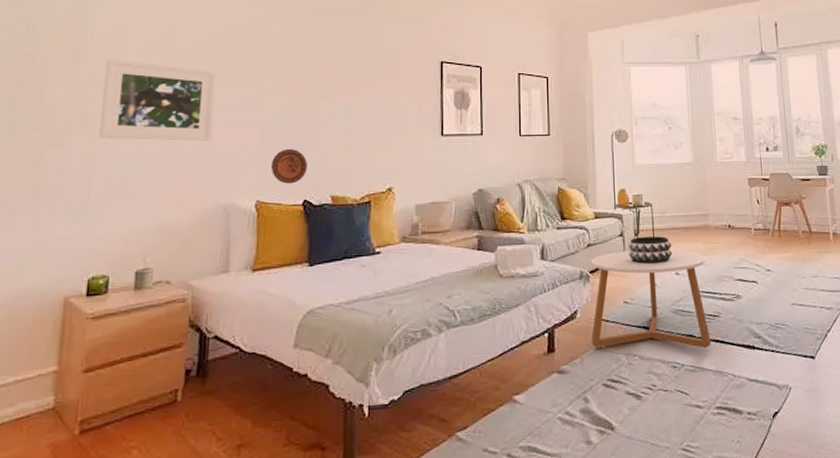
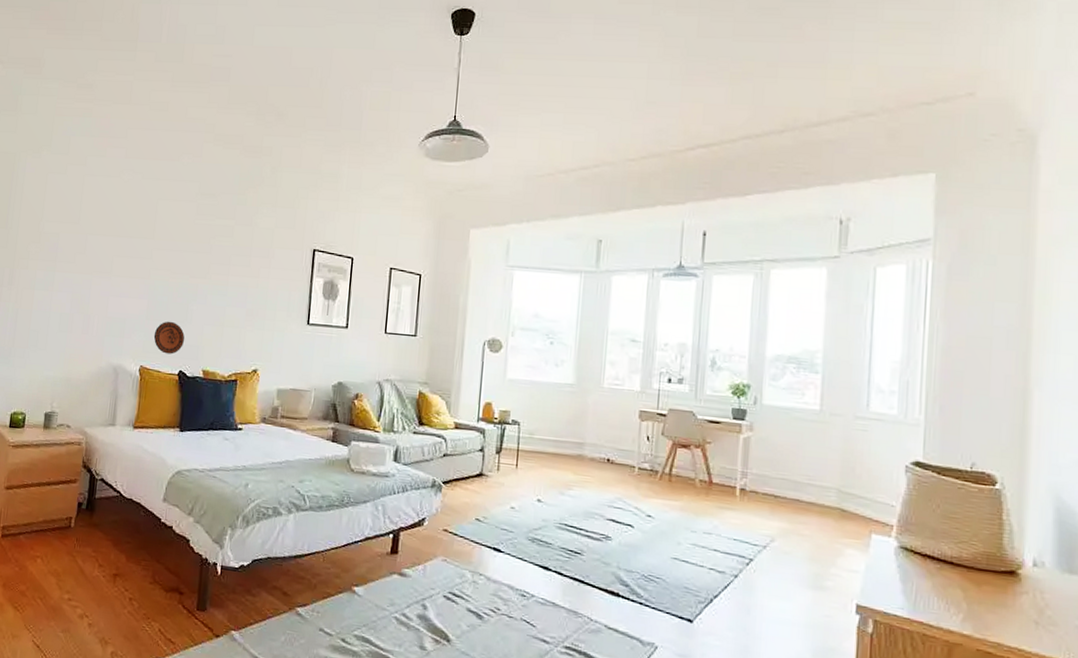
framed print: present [99,59,216,141] -> none [23,226,114,306]
coffee table: present [590,250,711,349] -> none [436,466,577,585]
decorative bowl: present [628,236,673,265] -> none [487,455,537,487]

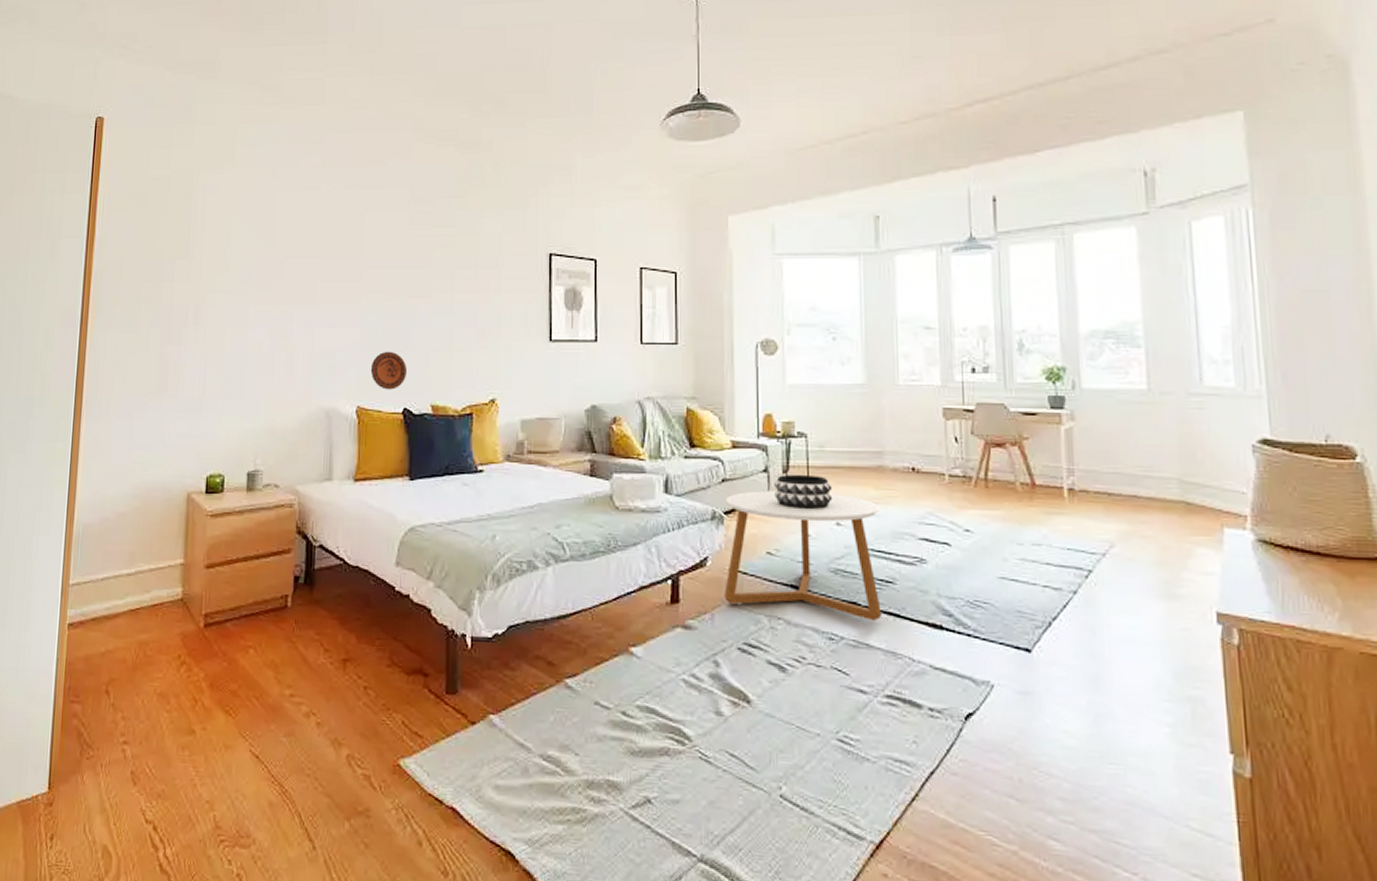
coffee table: none [436,466,577,585] -> present [724,491,881,622]
decorative bowl: none [487,455,537,487] -> present [774,474,833,510]

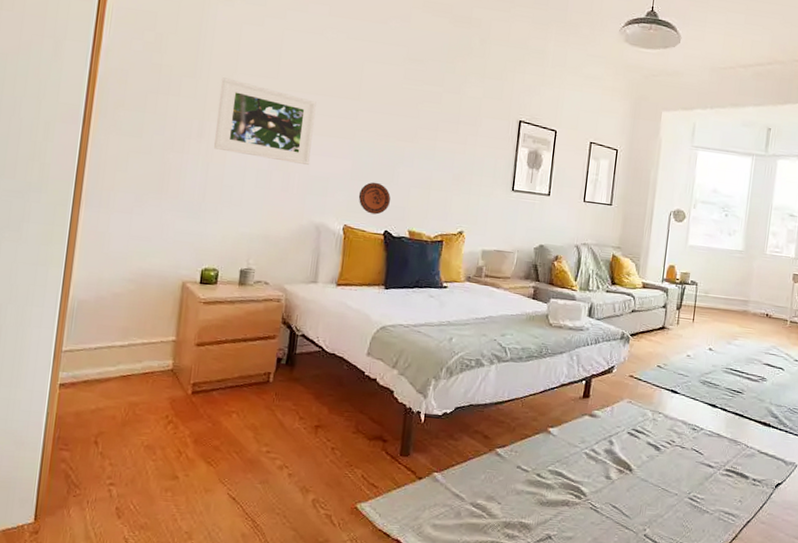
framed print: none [212,253,316,340] -> present [214,77,317,165]
coffee table: present [724,491,881,622] -> none [623,320,741,419]
decorative bowl: present [774,474,833,510] -> none [668,311,710,338]

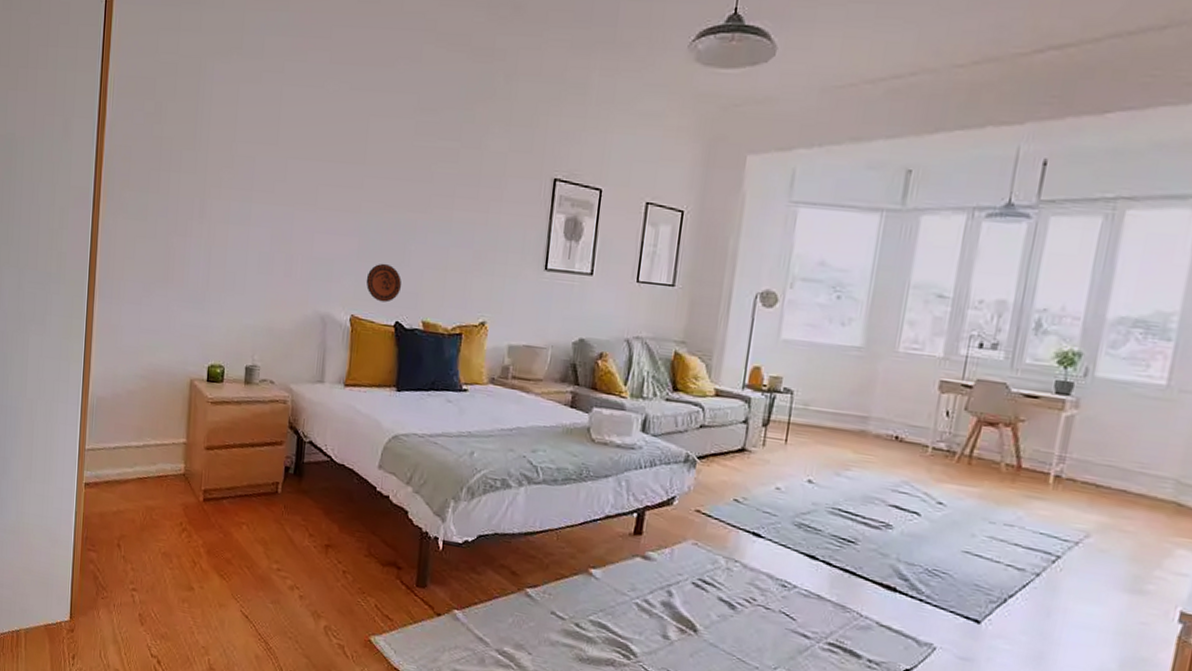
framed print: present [214,77,317,165] -> none [216,147,319,245]

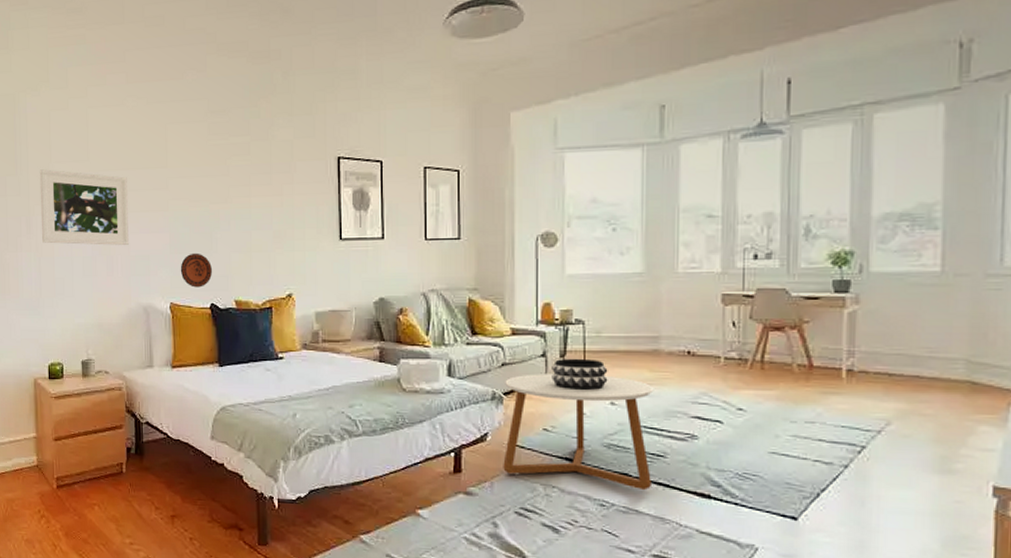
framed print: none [216,147,319,245] -> present [39,169,129,245]
coffee table: none [686,439,856,576] -> present [503,374,654,491]
decorative bowl: none [750,428,811,465] -> present [552,358,608,391]

